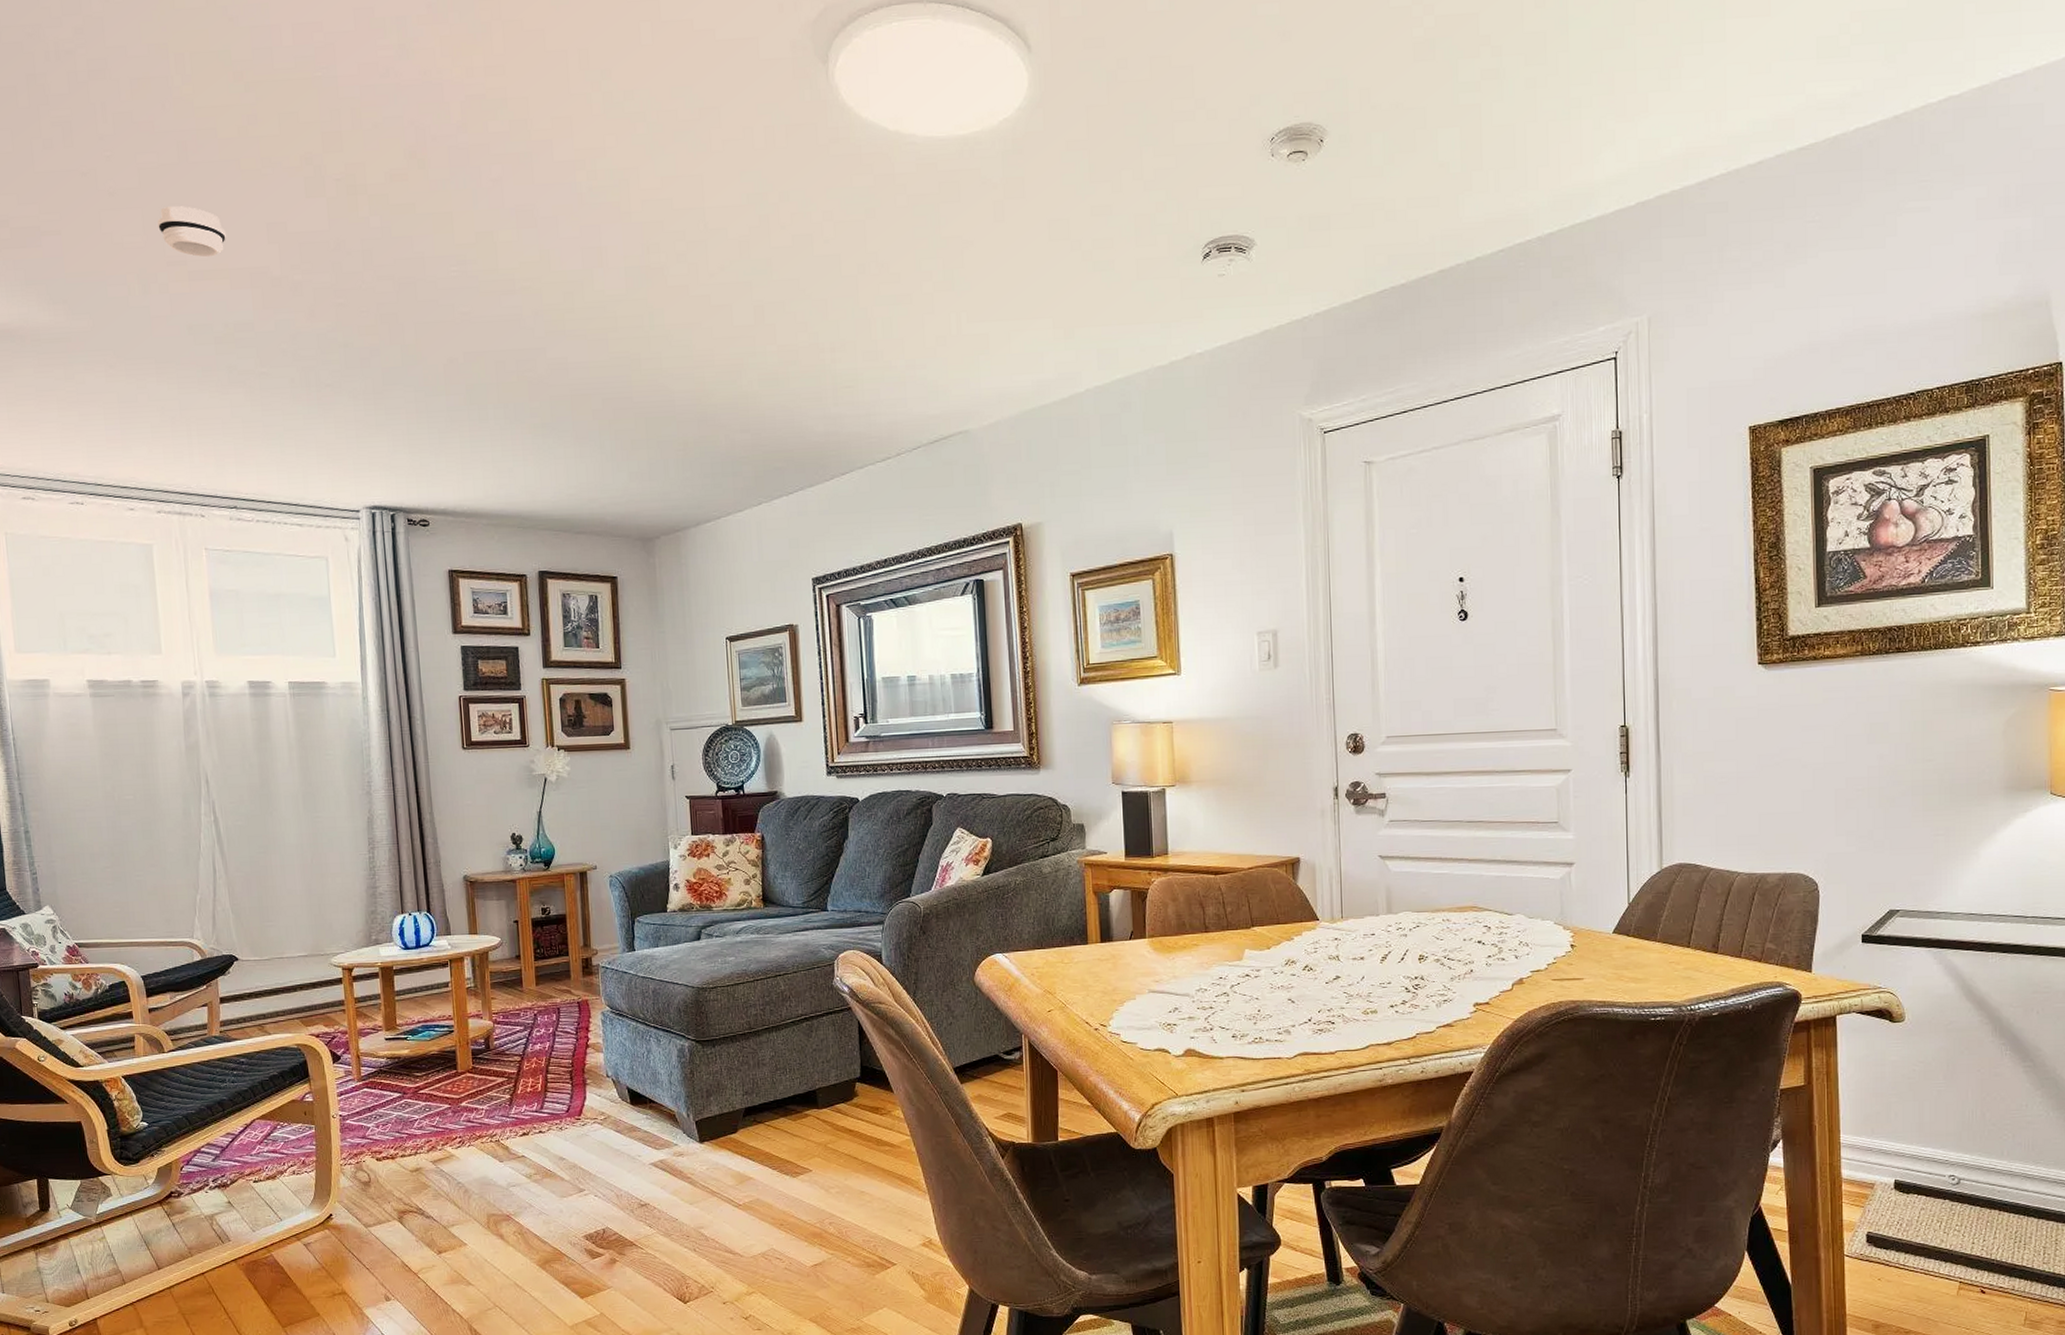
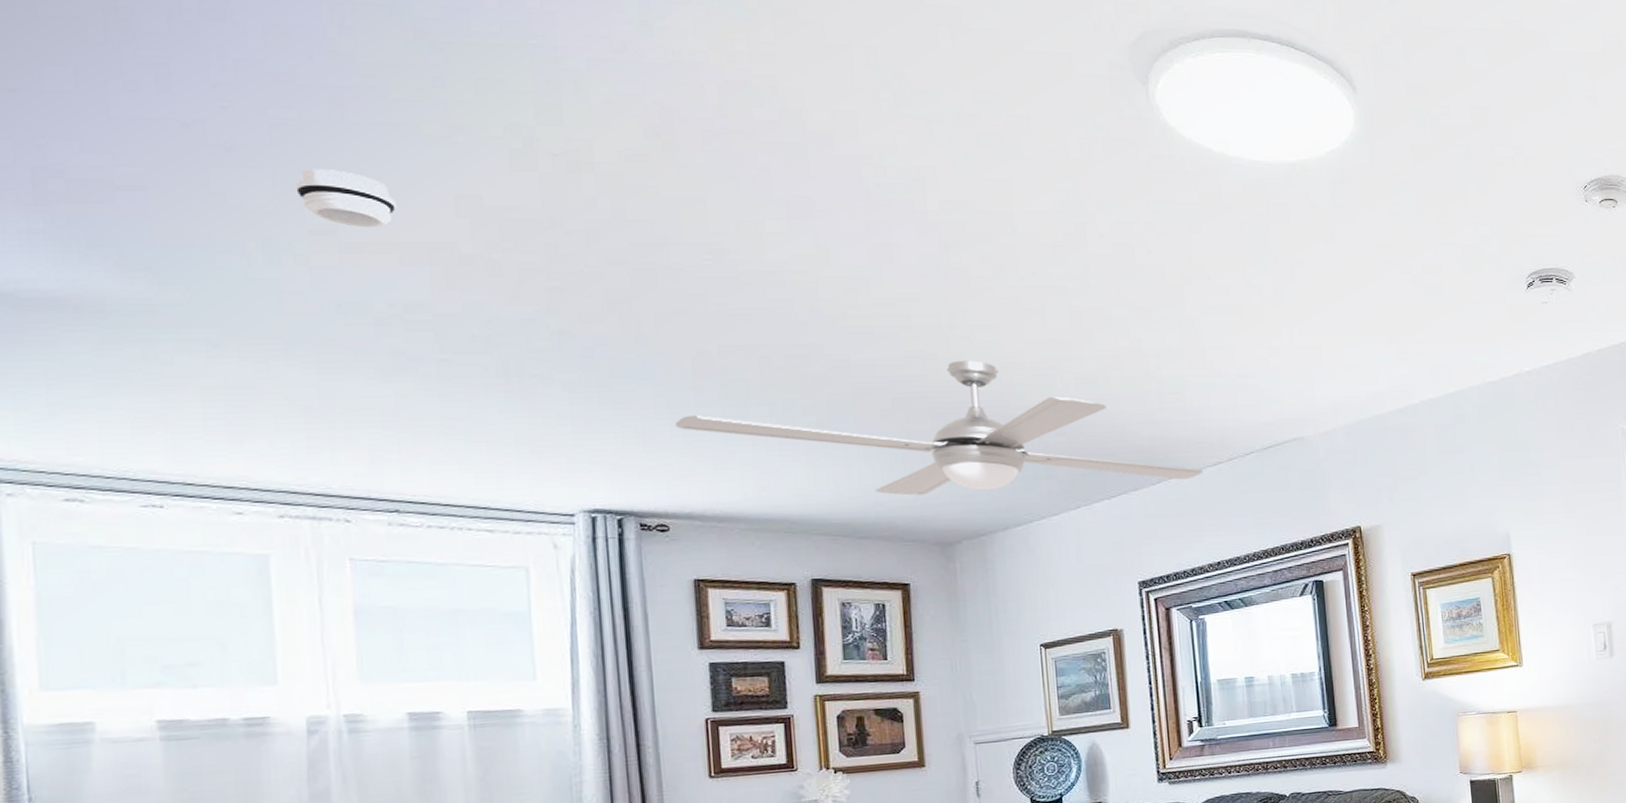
electric fan: none [432,359,874,493] -> present [675,360,1204,496]

